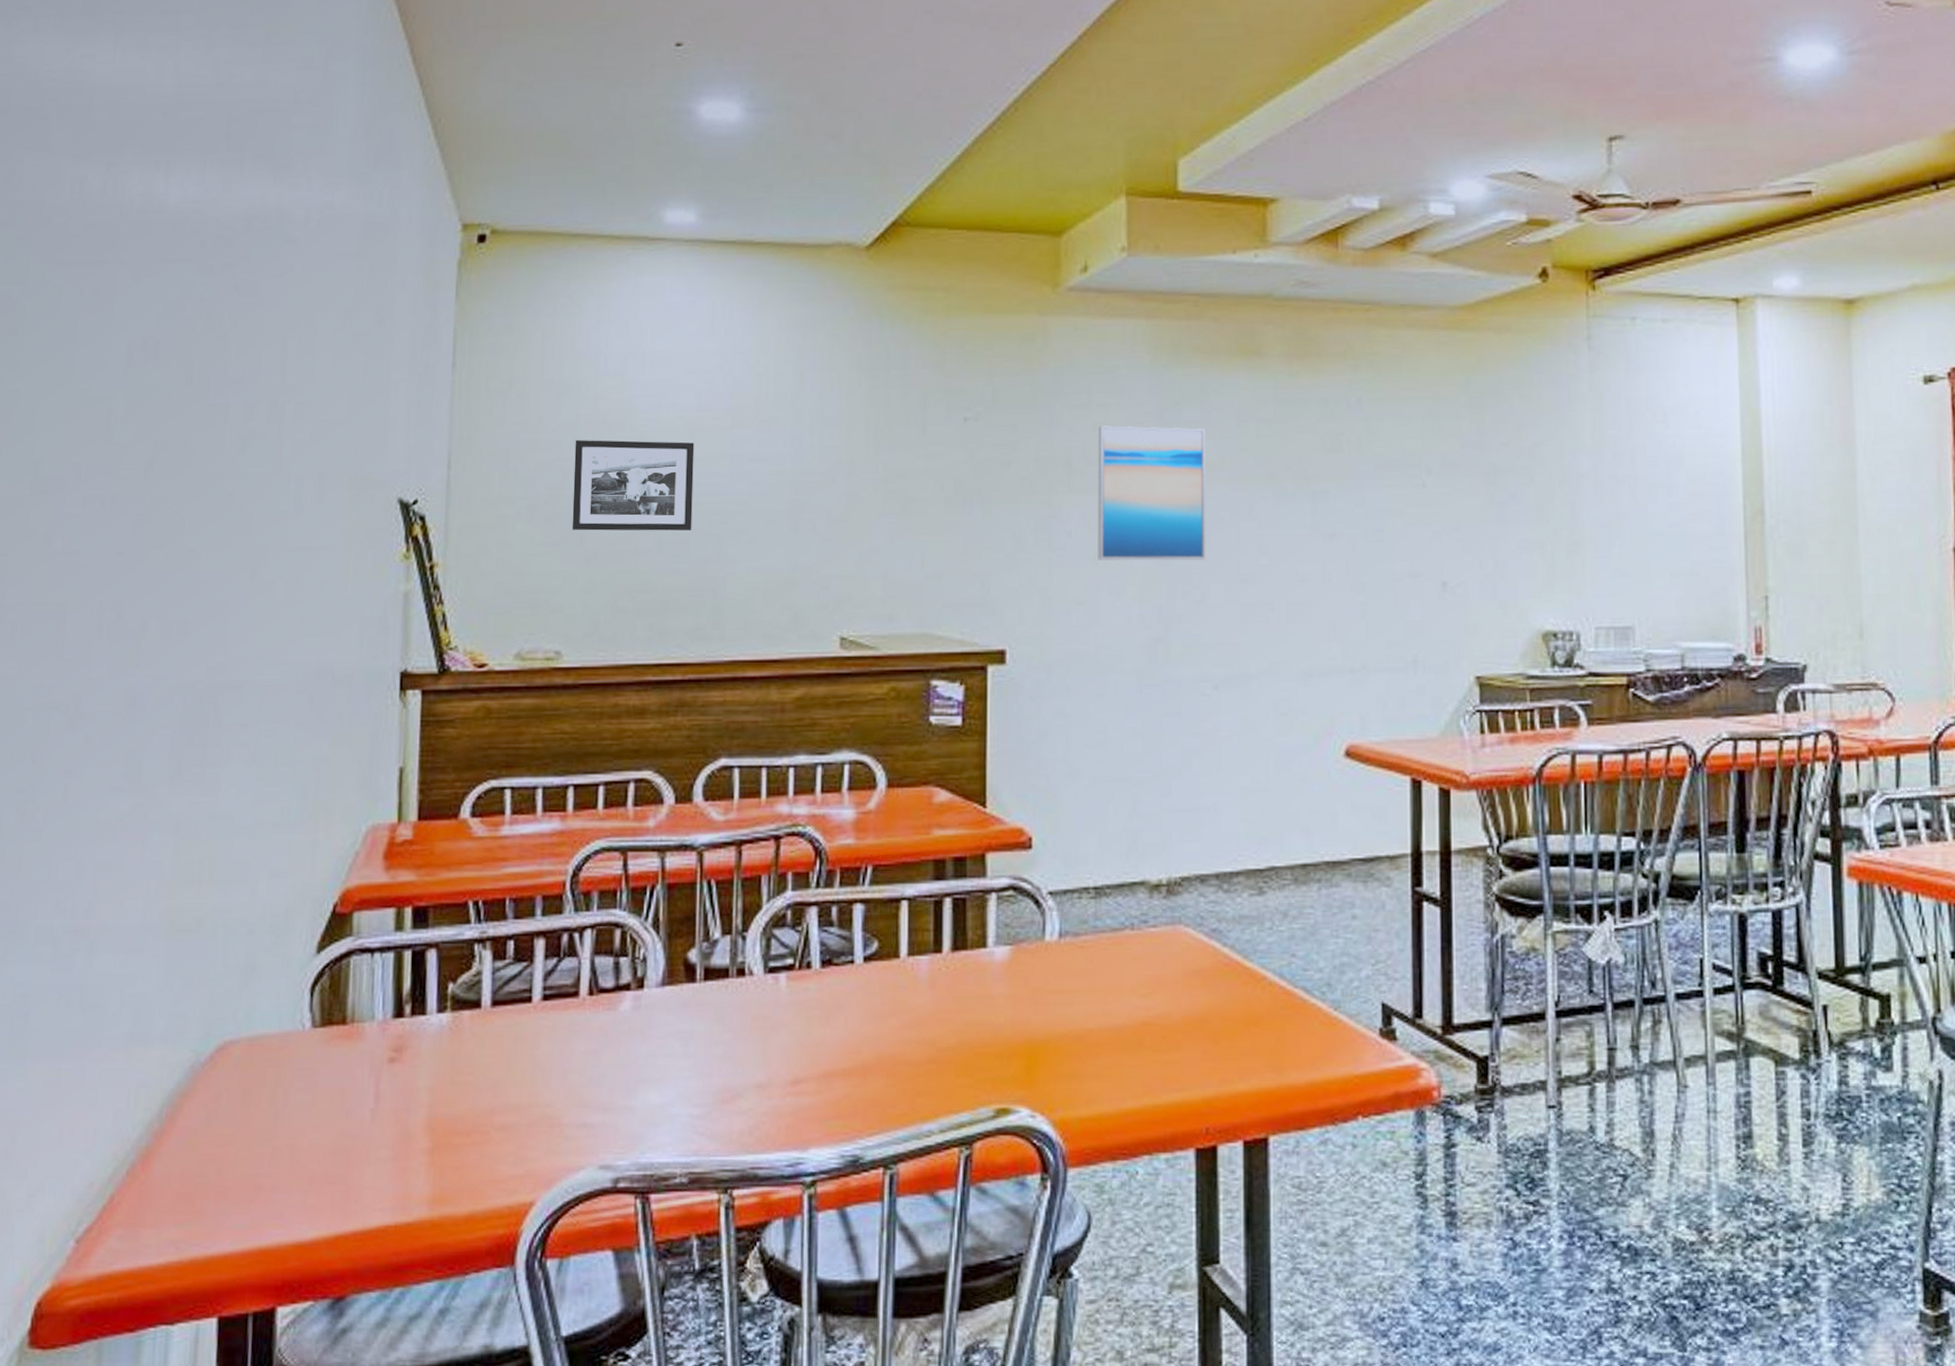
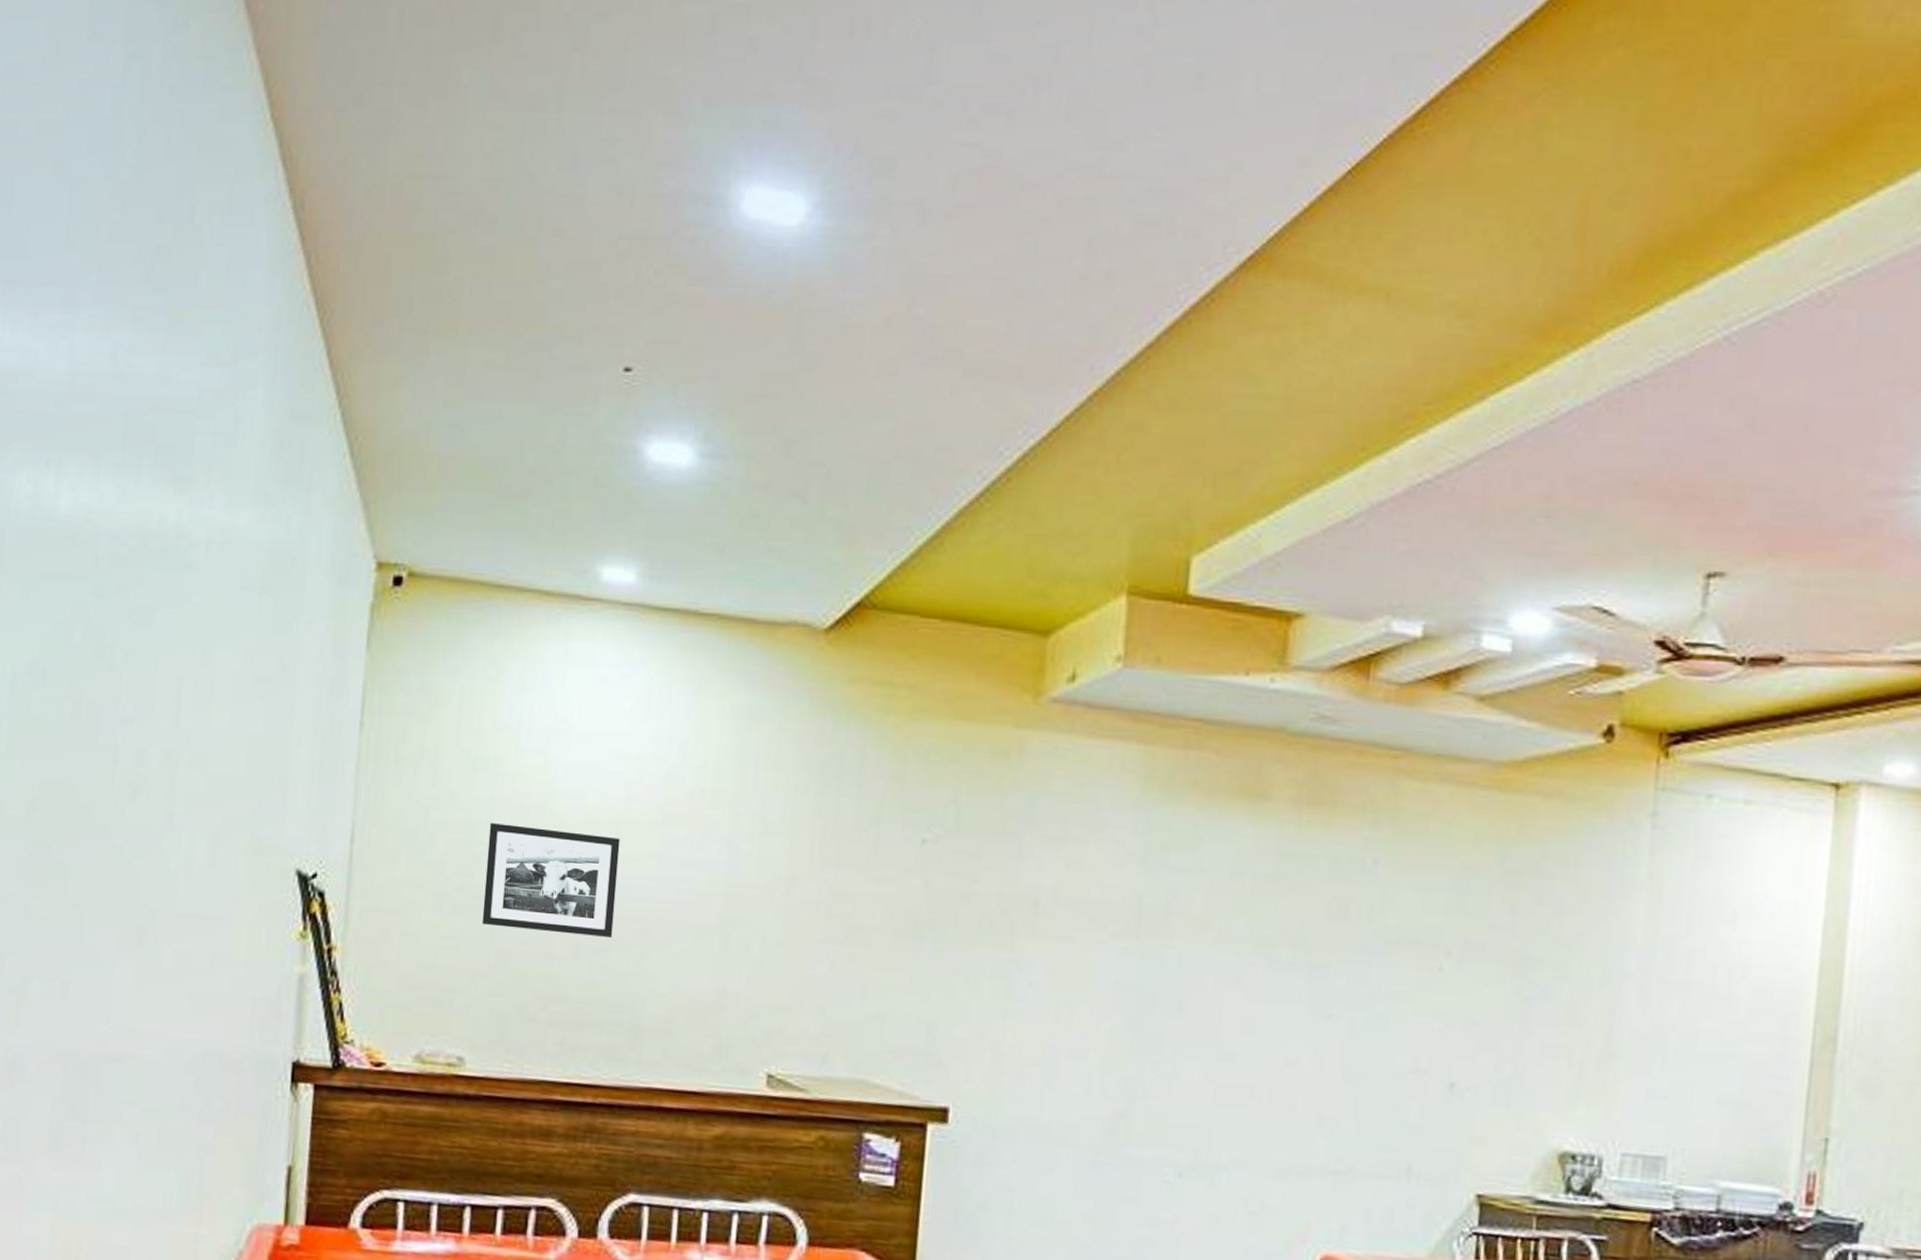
wall art: present [1098,425,1207,561] -> none [1060,863,1195,1030]

